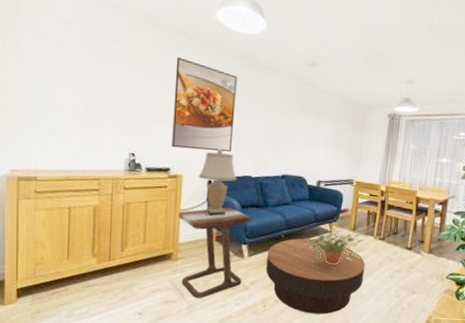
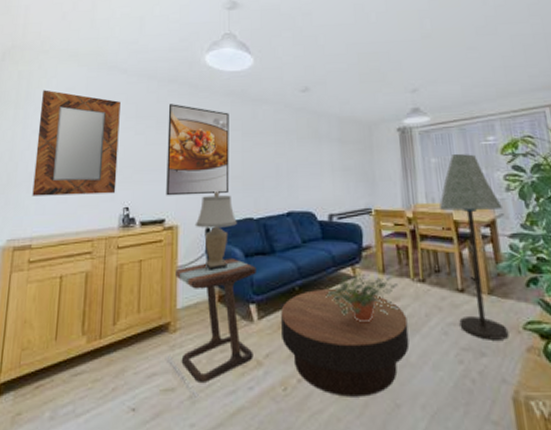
home mirror: none [33,18,125,139] -> present [32,90,121,196]
floor lamp: none [402,144,456,284] -> present [439,154,509,340]

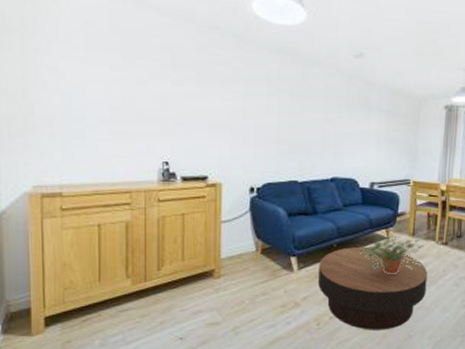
home mirror: present [32,90,121,196] -> none [54,19,153,147]
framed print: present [166,104,230,196] -> none [208,54,277,155]
side table: present [166,257,256,400] -> none [211,216,298,331]
table lamp: present [195,191,237,270] -> none [239,153,282,226]

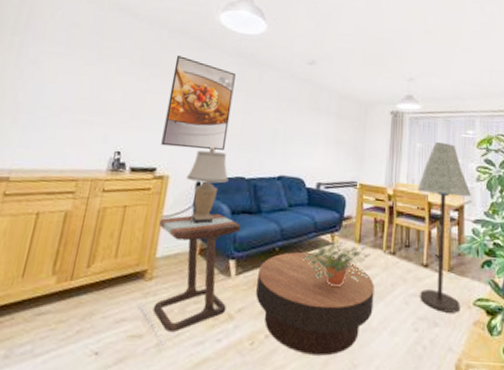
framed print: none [208,54,277,155] -> present [161,56,236,150]
side table: none [211,216,298,331] -> present [137,213,241,348]
table lamp: none [239,153,282,226] -> present [186,147,229,223]

